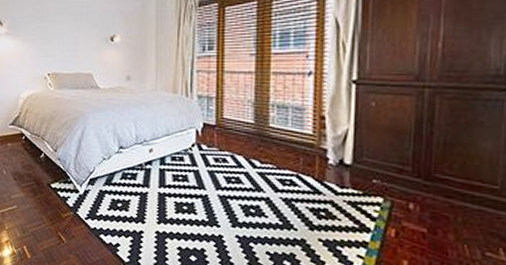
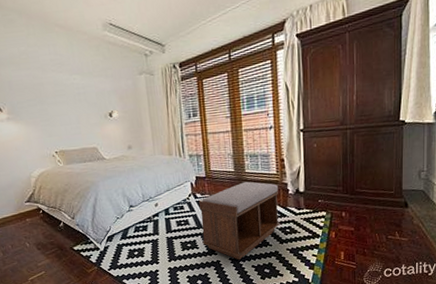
bench: none [202,139,314,241] -> present [198,181,280,260]

